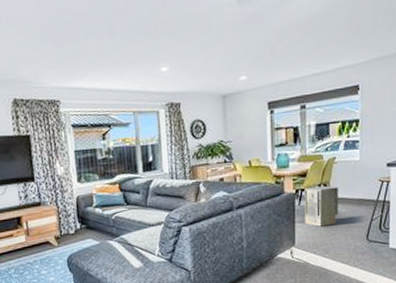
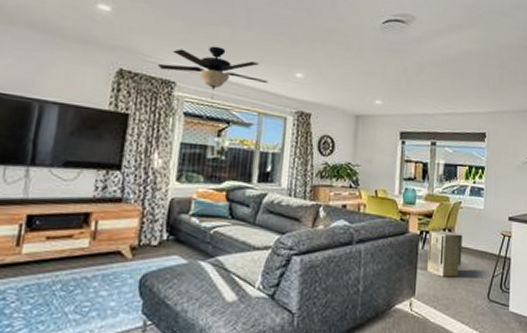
ceiling fan: none [43,59,138,115] -> present [158,46,269,107]

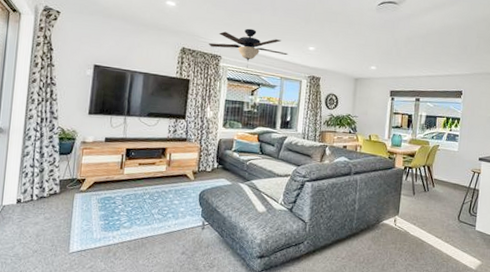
air purifier: present [427,230,463,277] -> none [409,166,439,202]

